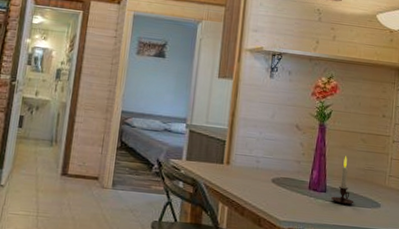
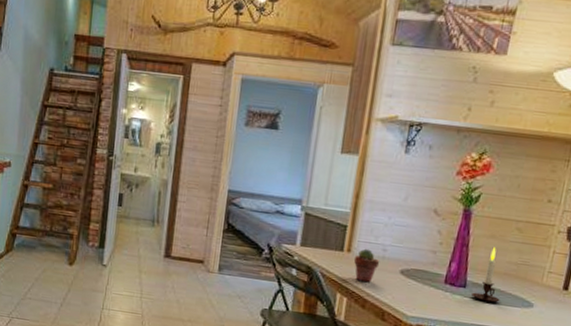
potted succulent: none [232,160,255,192] -> present [353,248,380,283]

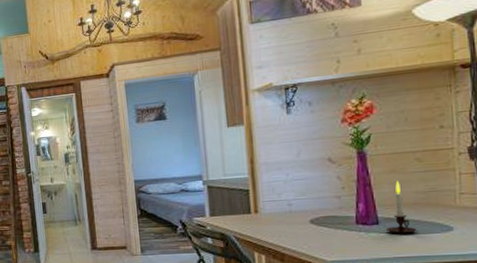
potted succulent: present [353,248,380,283] -> none [262,206,289,238]

